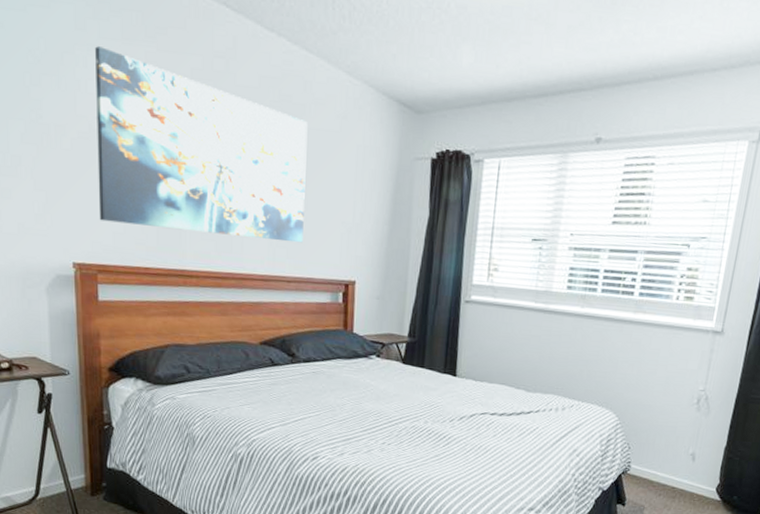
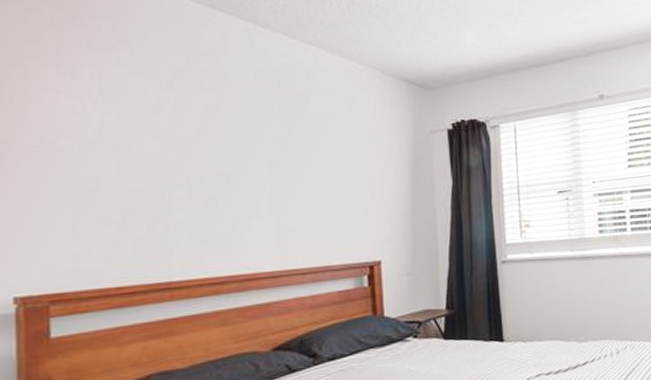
wall art: present [95,46,308,243] -> none [52,56,317,242]

